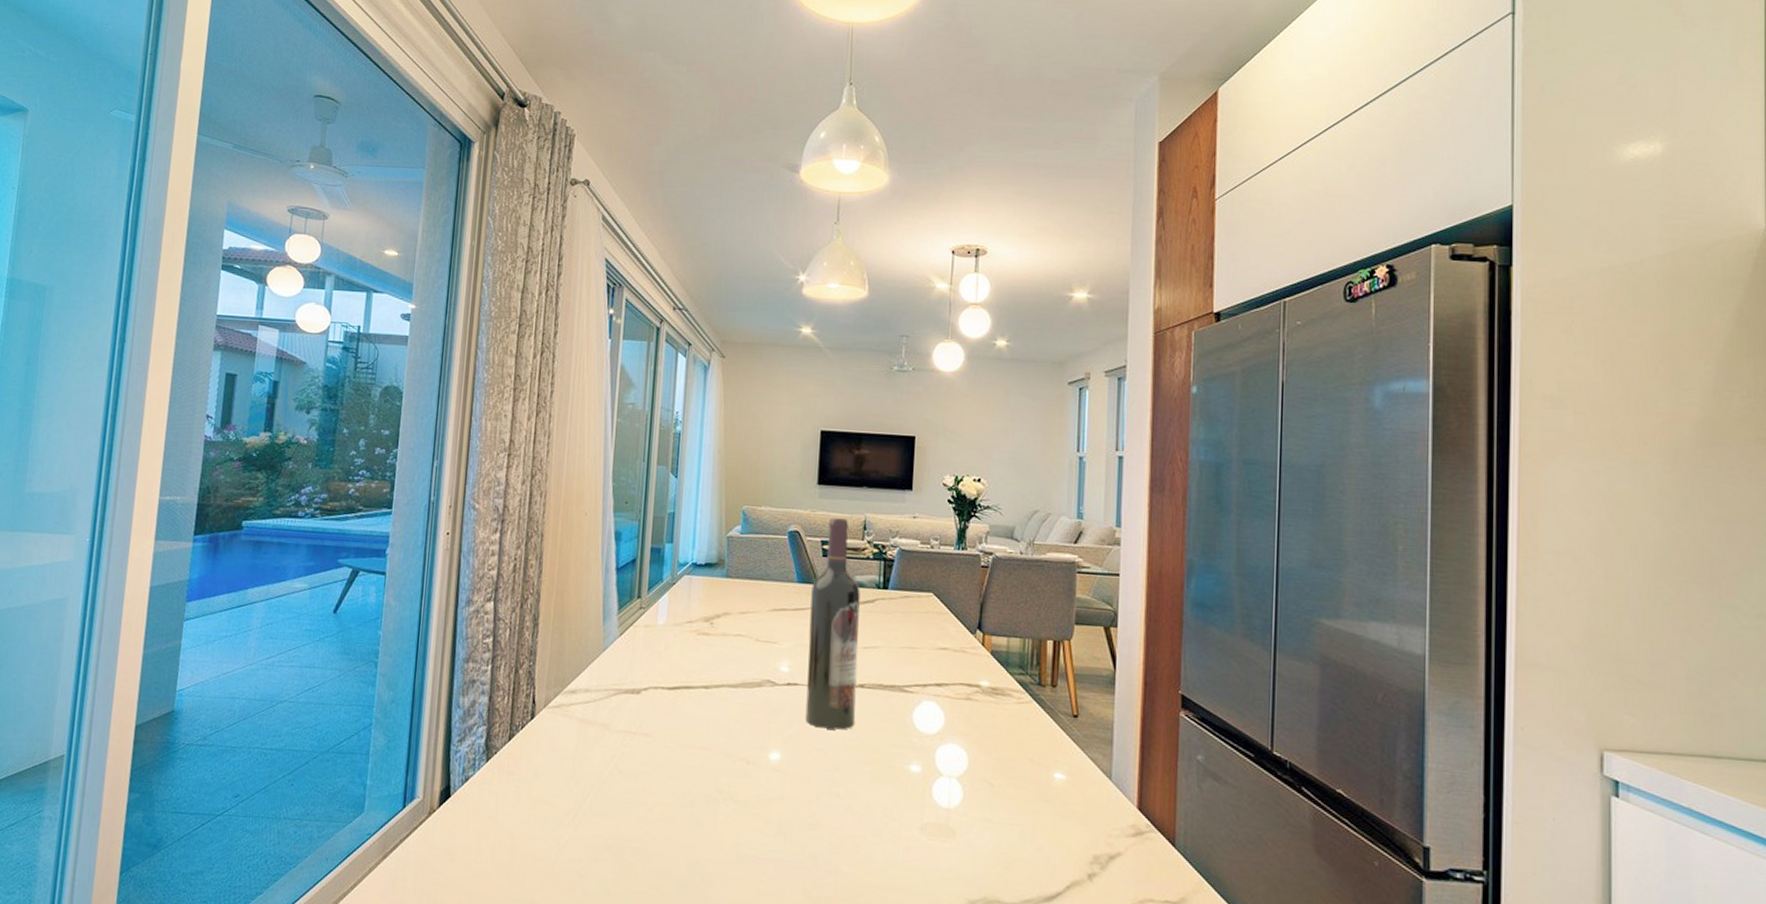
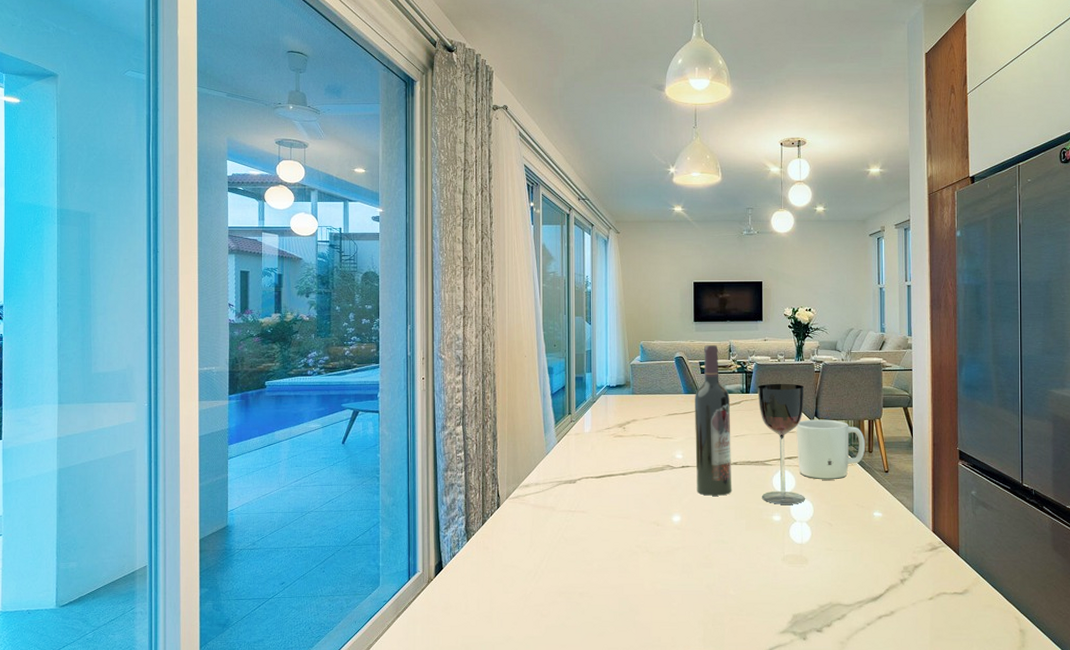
wineglass: none [895,578,965,752] -> present [757,383,805,504]
mug: none [949,632,1048,722] -> present [796,419,866,480]

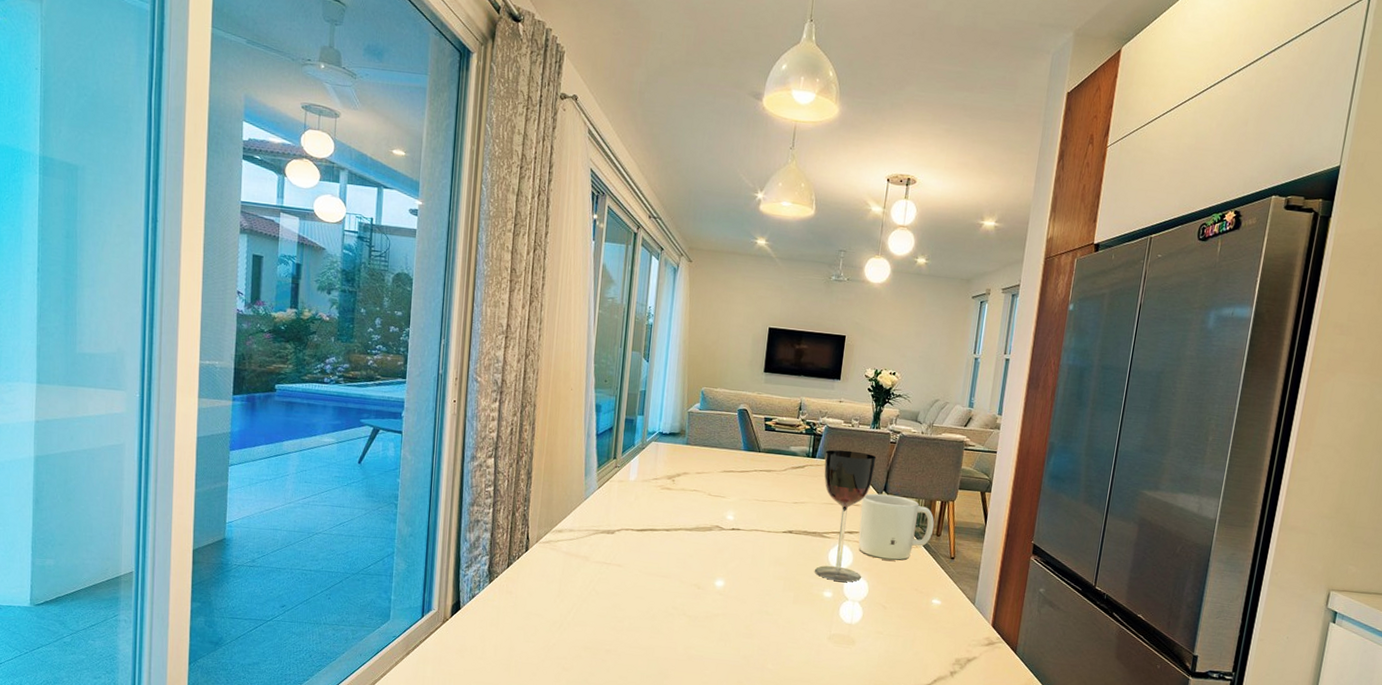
wine bottle: present [695,345,732,496] -> none [745,400,794,565]

